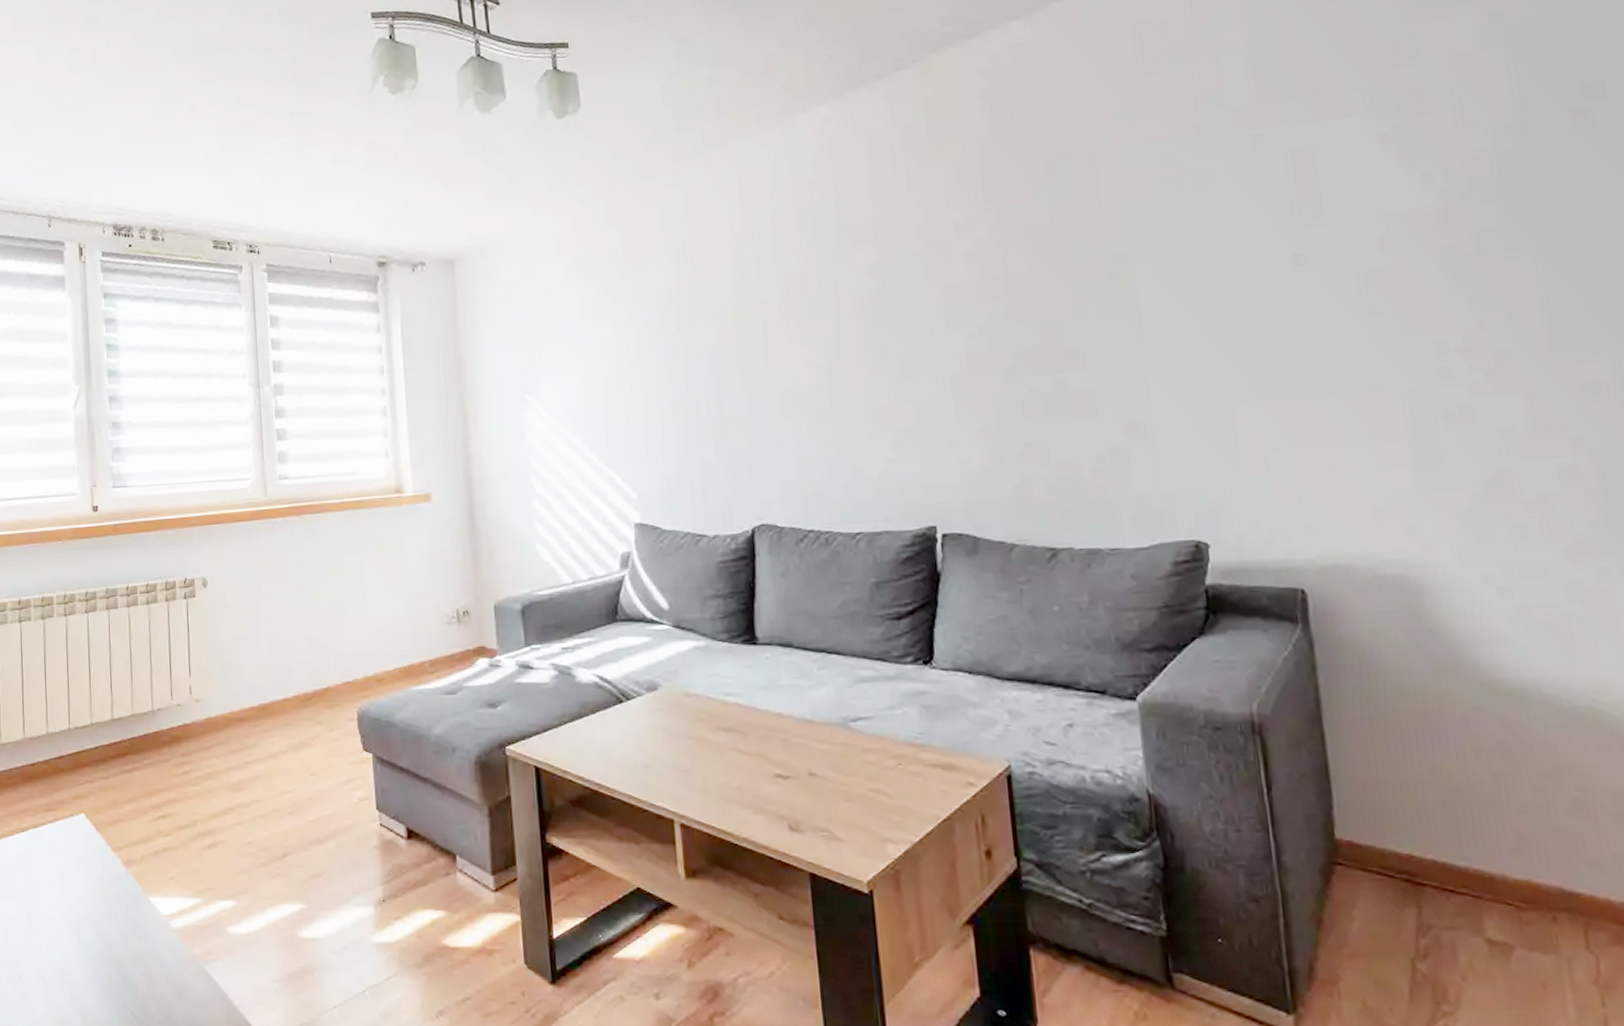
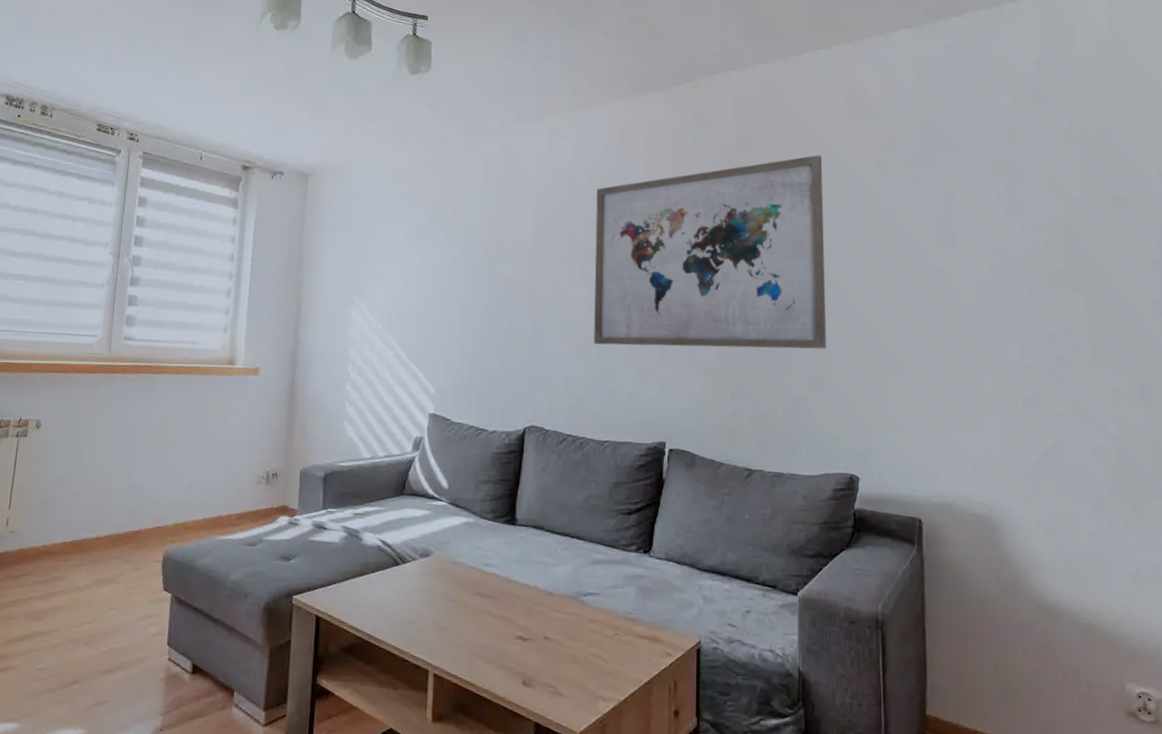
wall art: none [808,128,1145,416] -> present [594,155,827,349]

